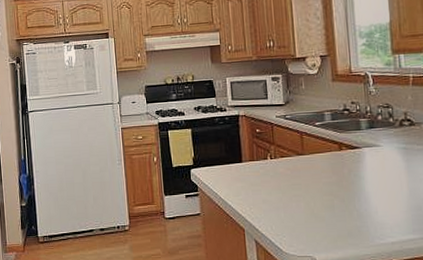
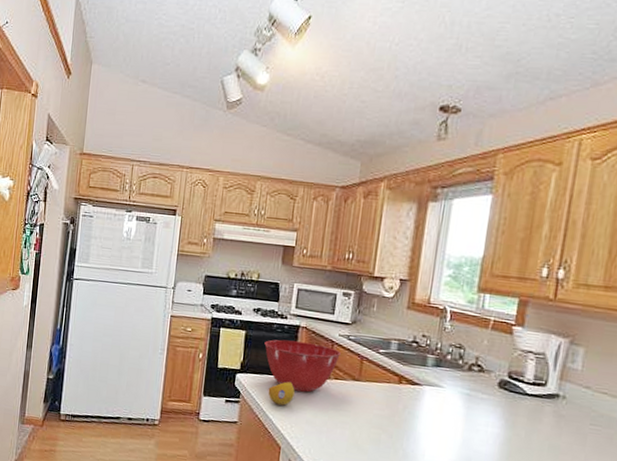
mixing bowl: none [210,128,281,175] -> present [264,339,341,393]
fruit: none [222,168,247,192] -> present [268,382,295,407]

